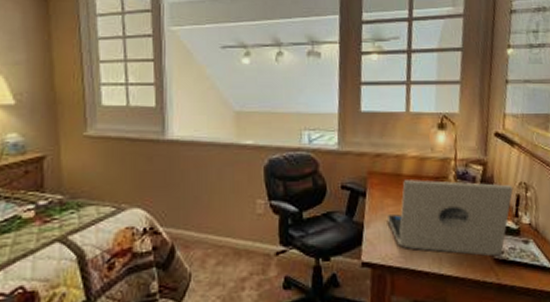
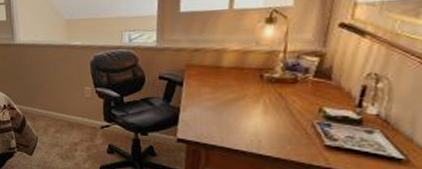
laptop: present [388,179,514,257] -> none [205,71,359,143]

